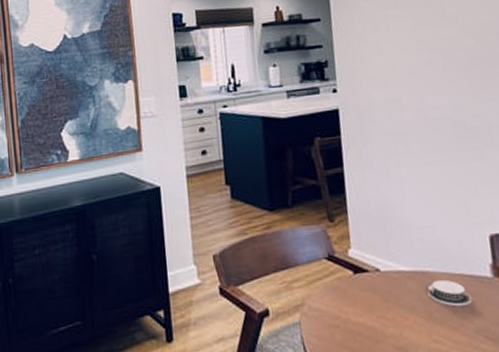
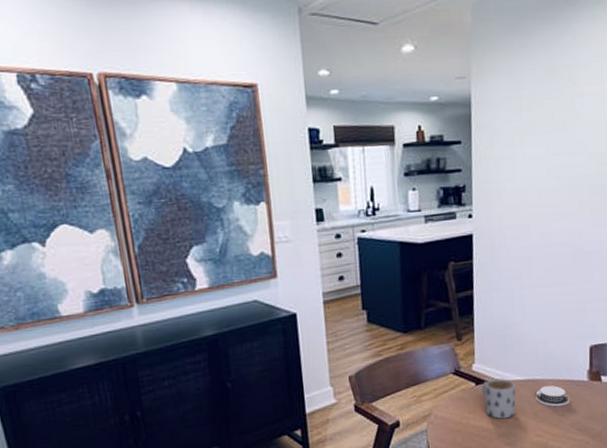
mug: none [360,267,405,317] -> present [481,378,516,420]

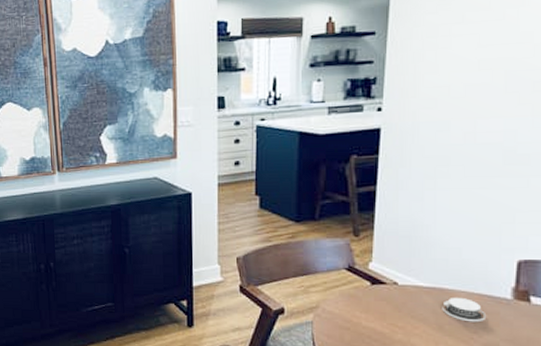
mug: present [481,378,516,420] -> none [377,281,419,325]

